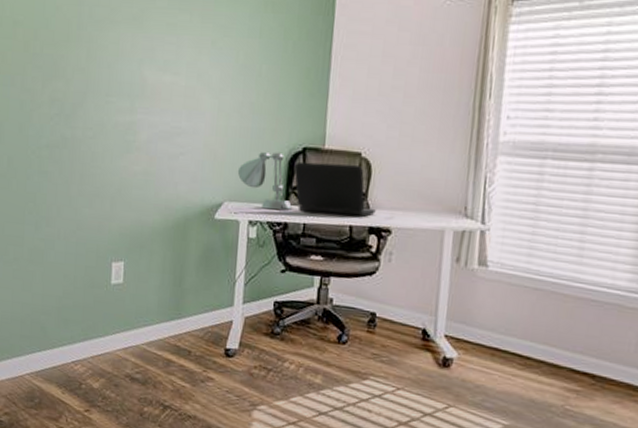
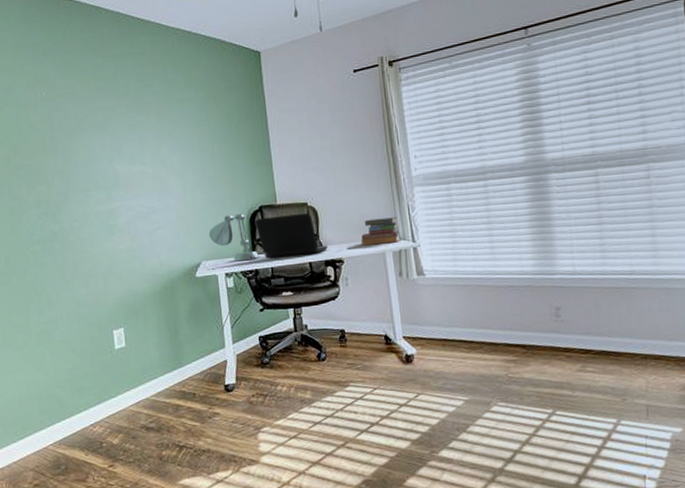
books: none [417,186,469,221] -> present [360,217,400,246]

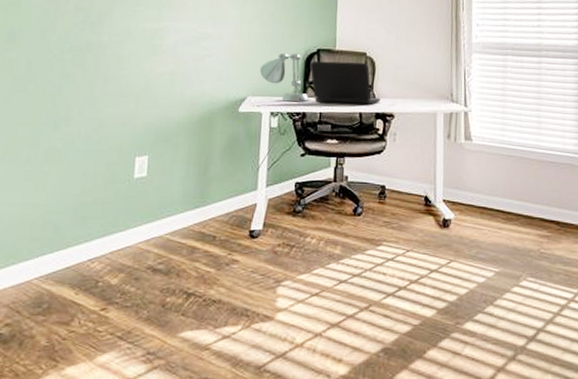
books: present [360,217,400,246] -> none [414,78,453,105]

